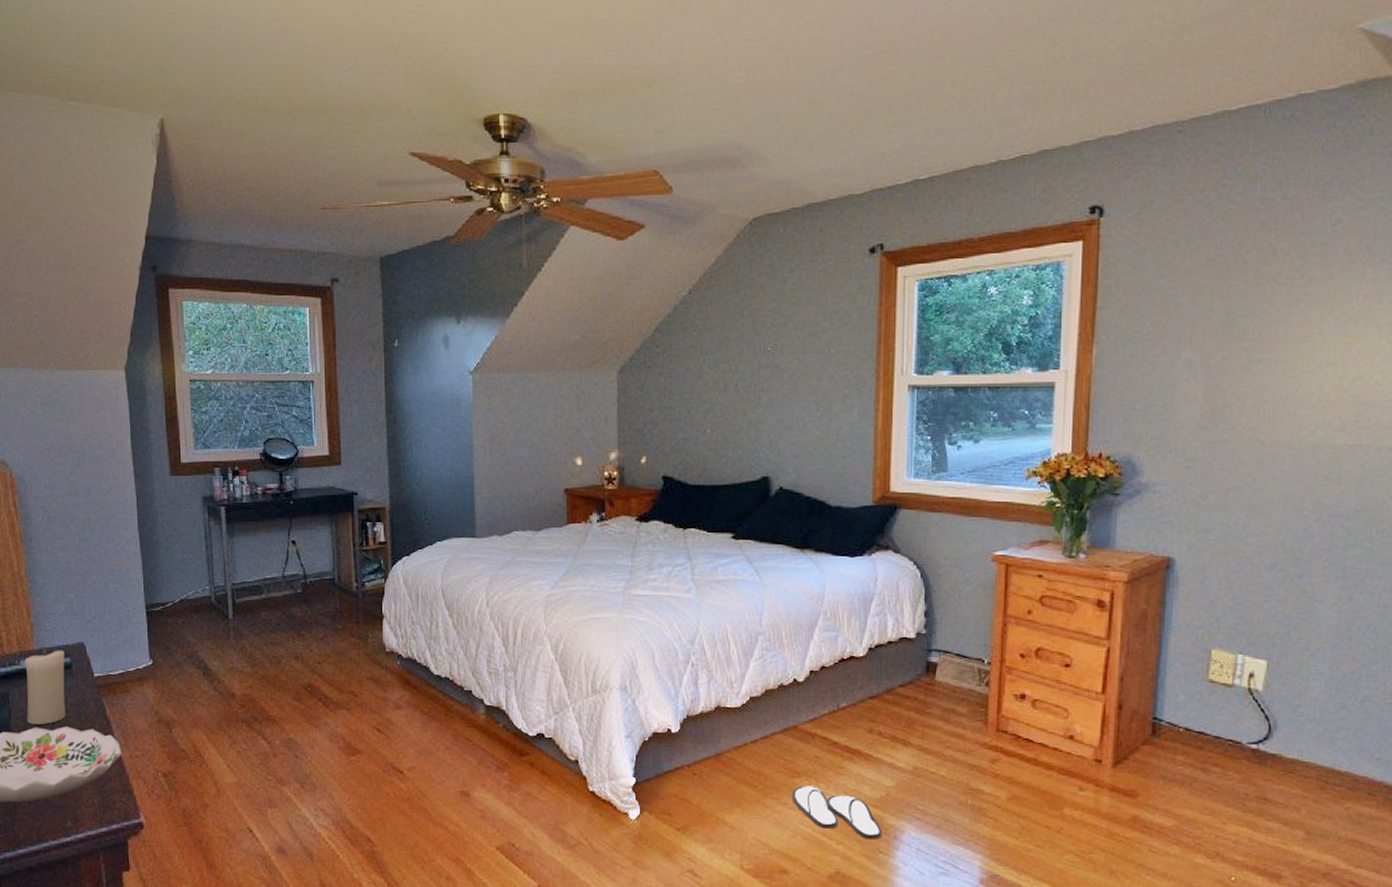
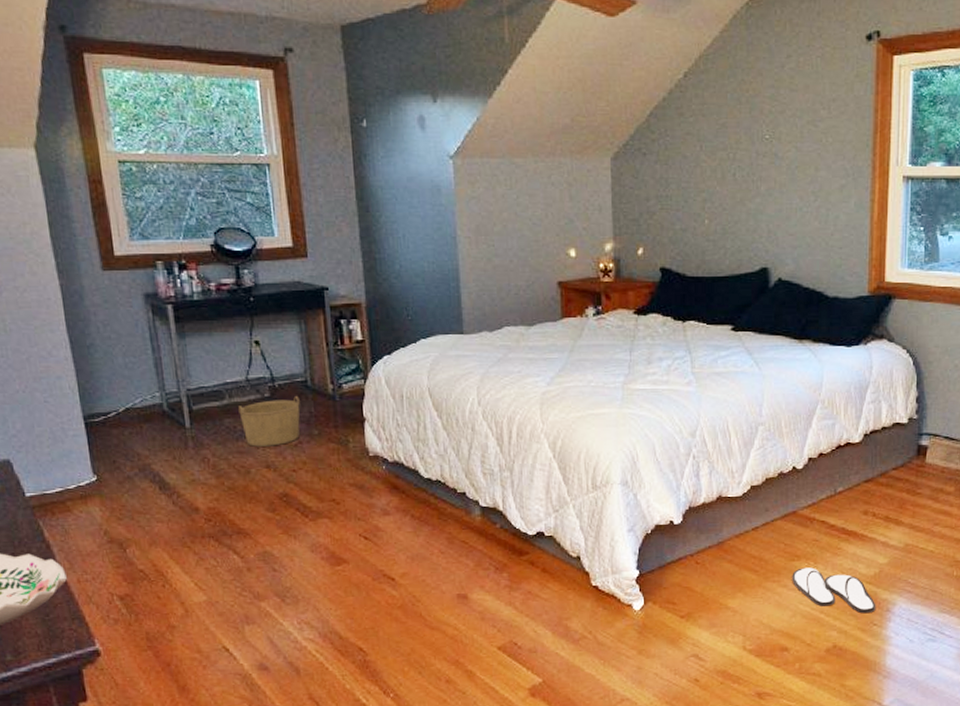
basket: none [274,592,327,639] -> present [238,395,300,447]

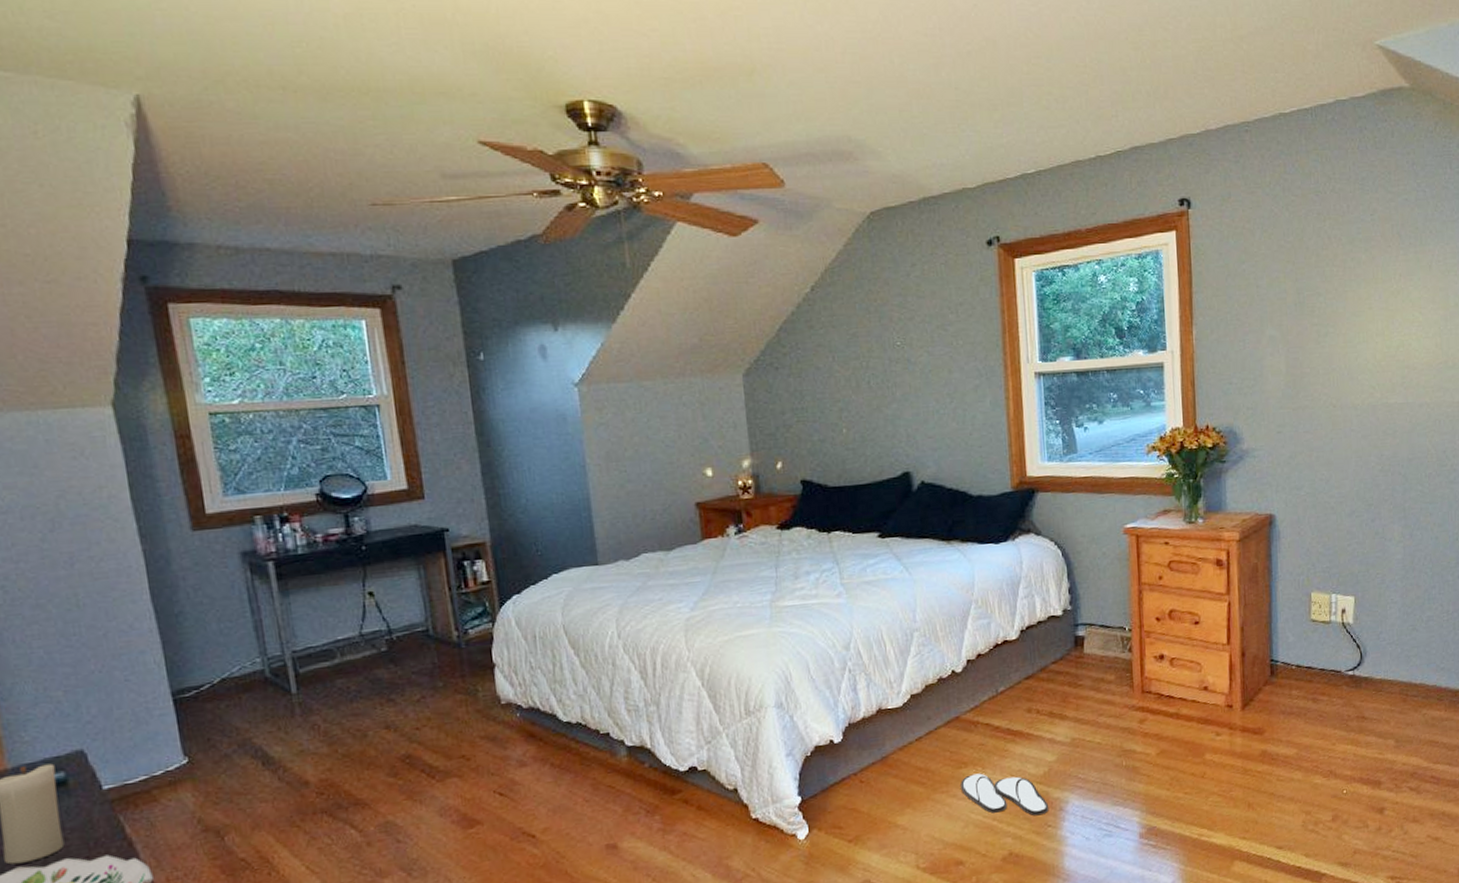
basket: present [238,395,300,447] -> none [352,646,422,707]

